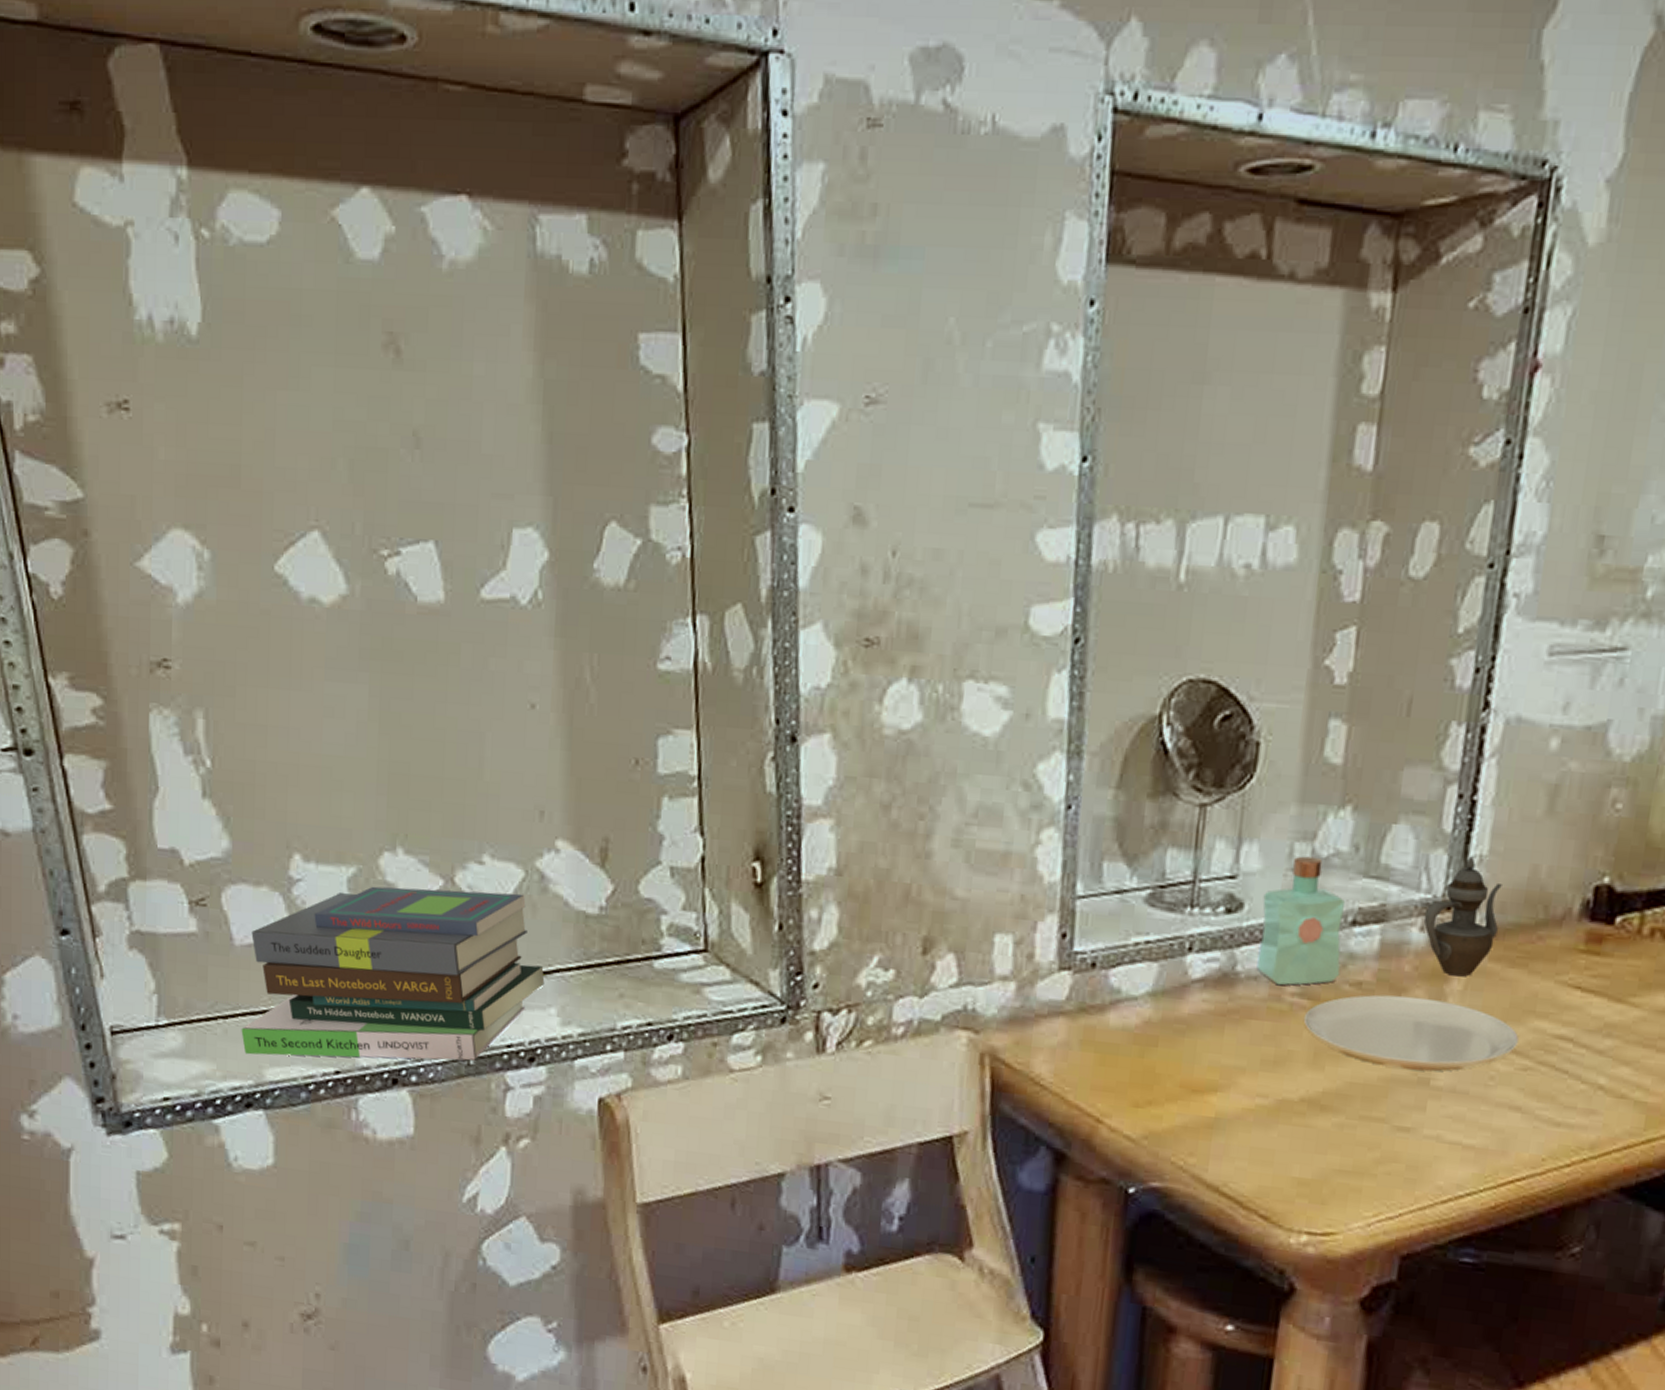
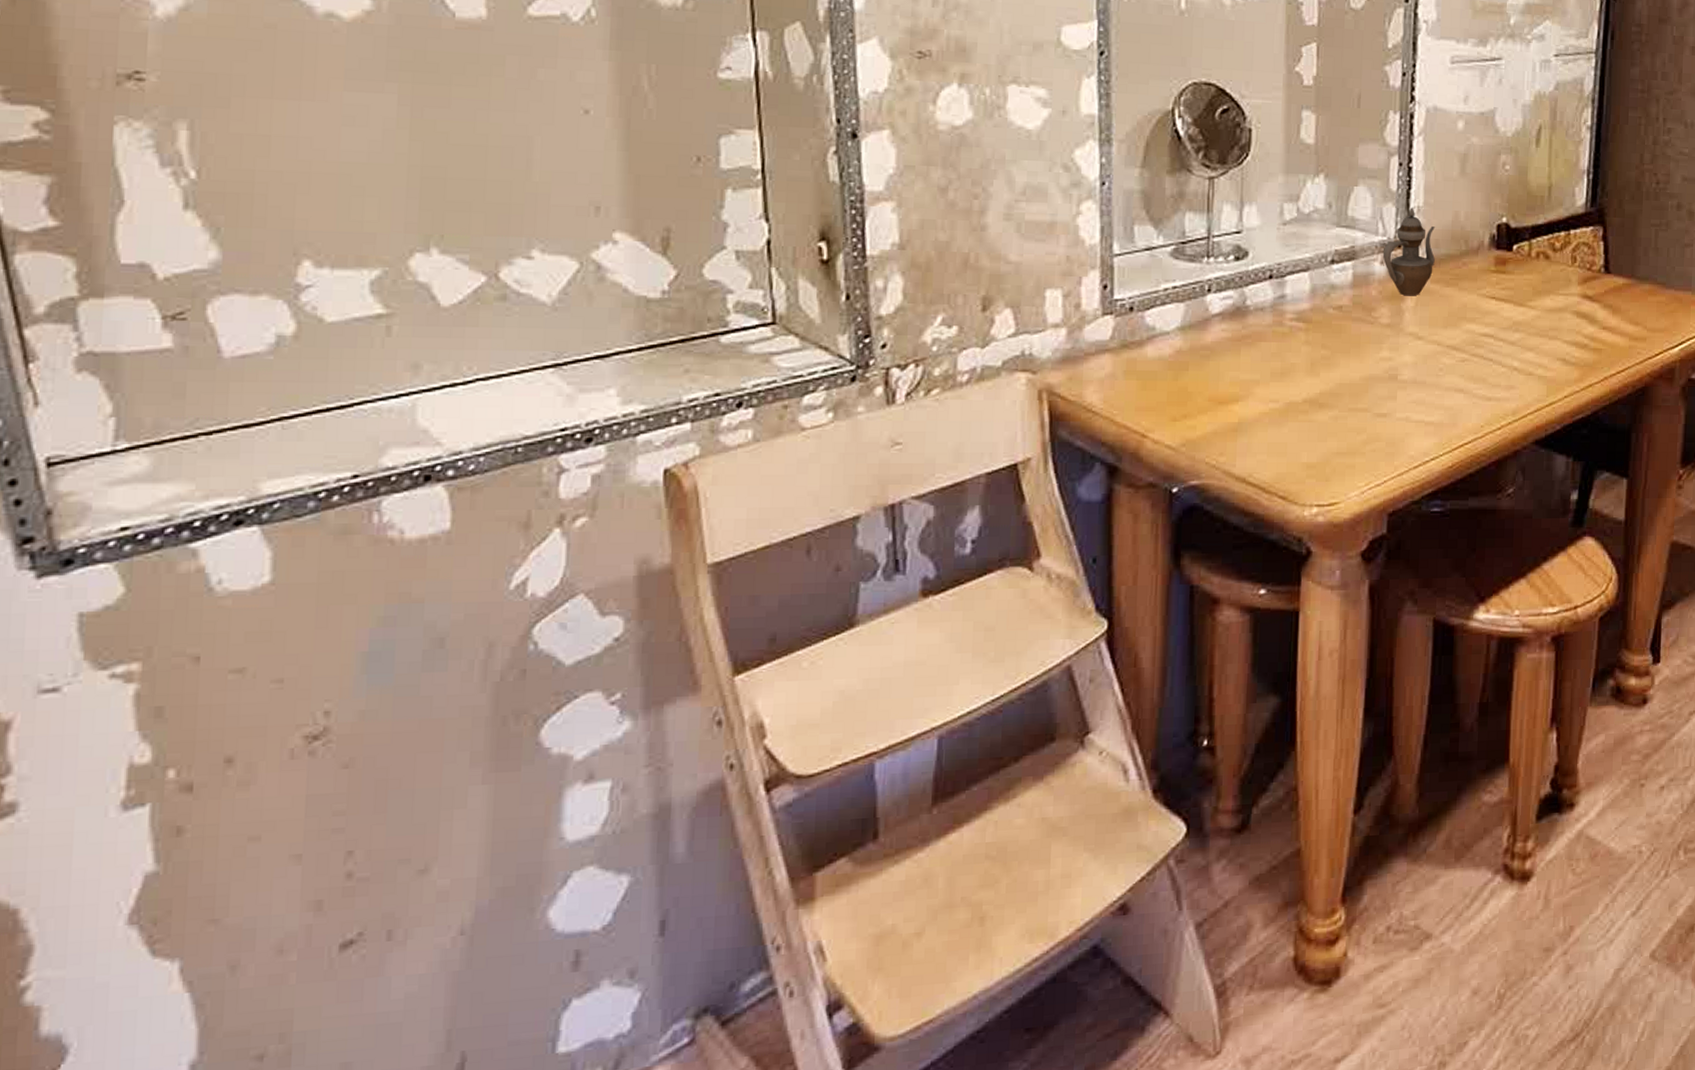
books: present [241,886,545,1061] -> none [230,284,603,470]
perfume: present [1256,856,1345,986] -> none [1262,213,1326,314]
plate: present [1303,994,1519,1072] -> none [1300,313,1456,369]

